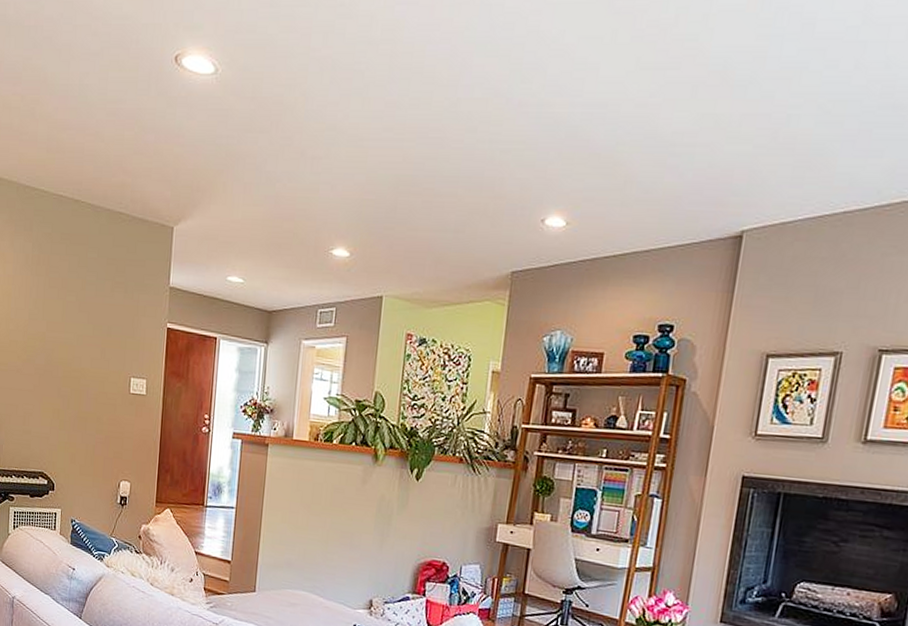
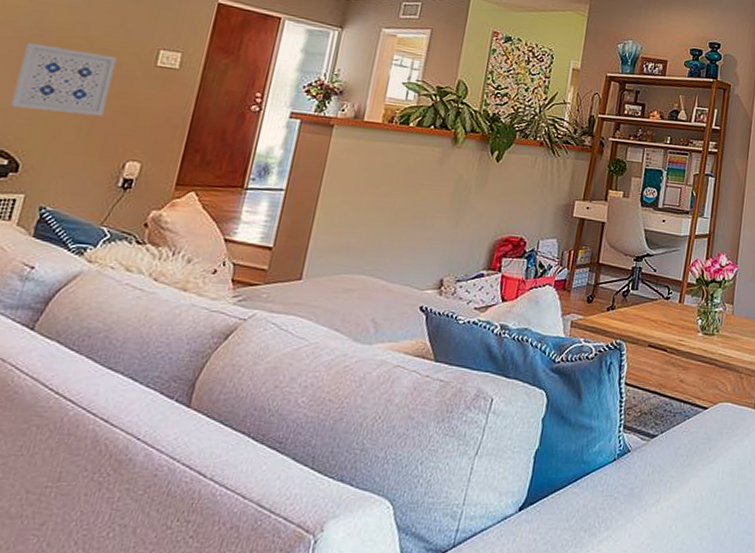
wall art: none [41,378,103,441] -> present [10,42,118,117]

